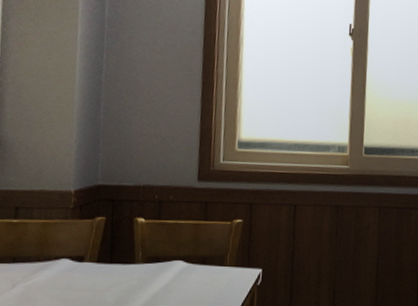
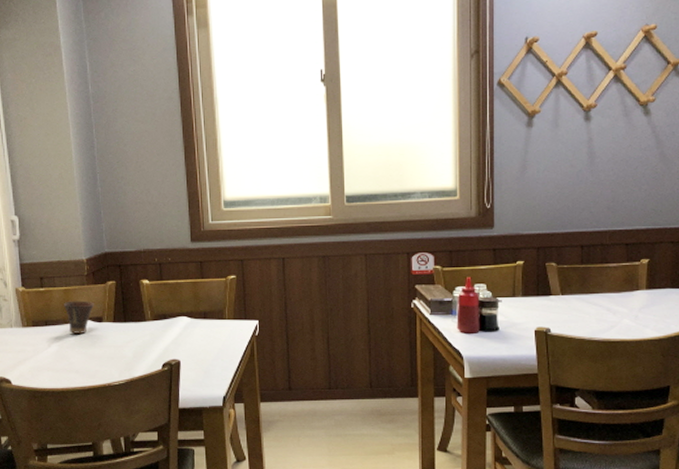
cup: none [39,236,76,274] -> present [64,300,94,334]

